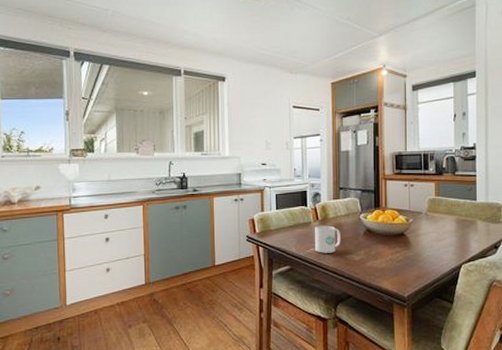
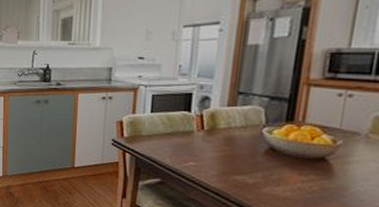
mug: present [315,225,341,253] -> none [195,136,232,171]

